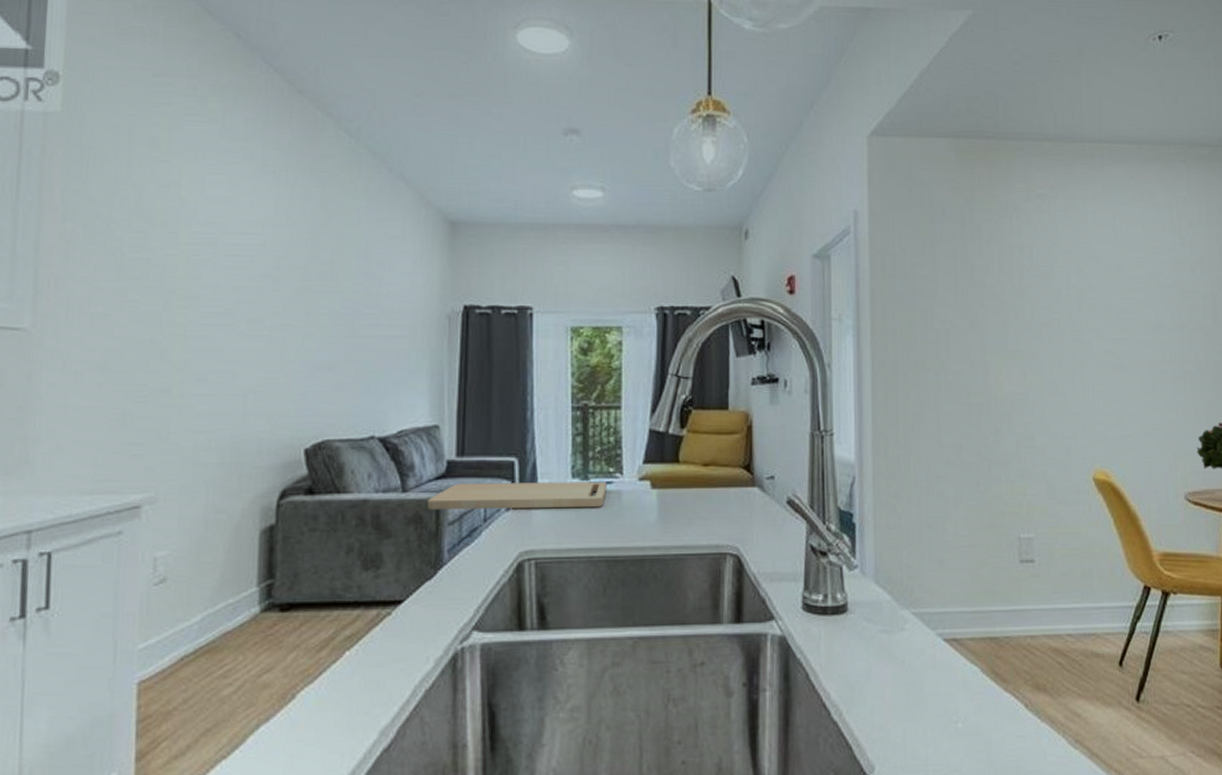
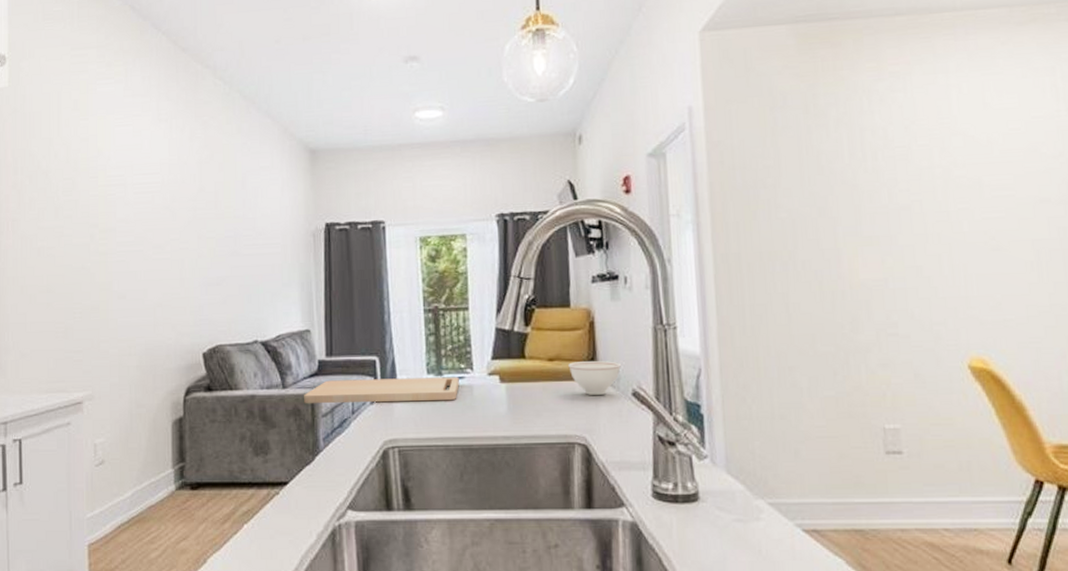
bowl: none [724,466,777,504] -> present [568,360,621,396]

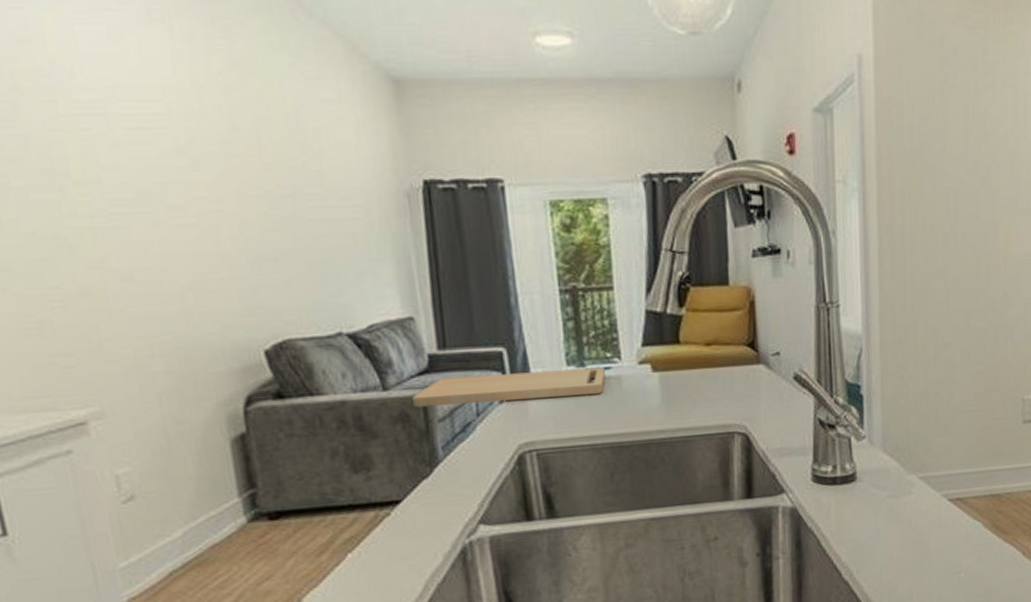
bowl: present [568,360,621,396] -> none [727,343,783,382]

